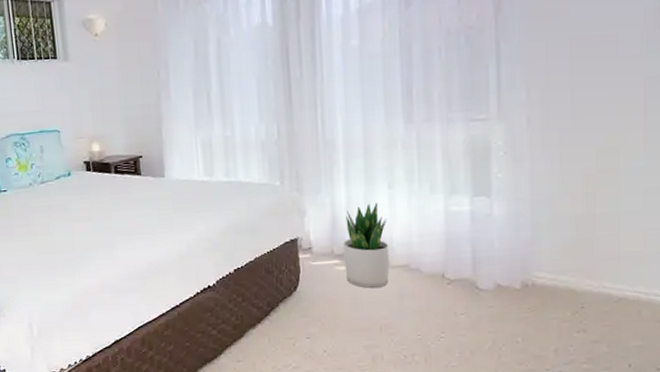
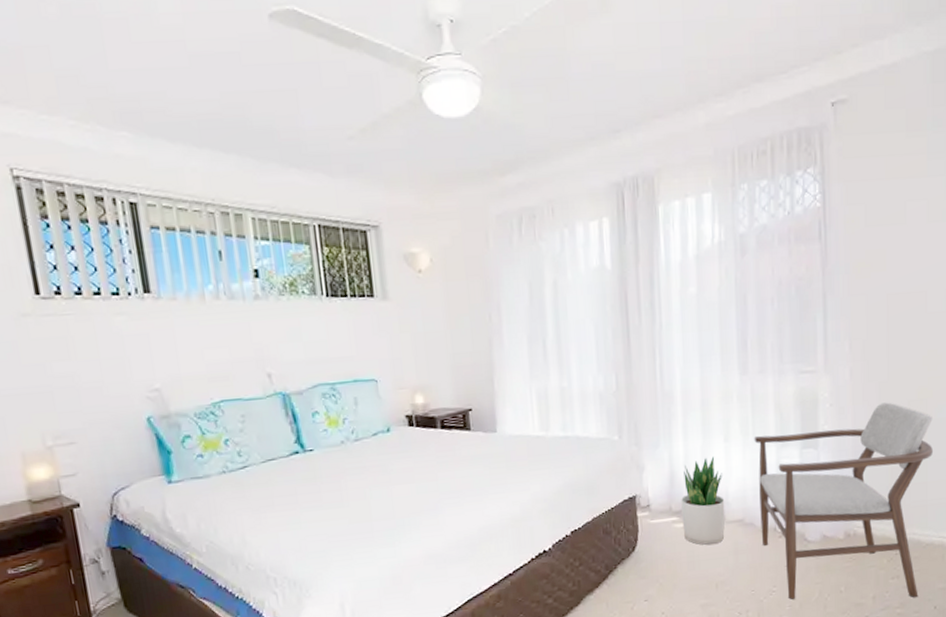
armchair: none [420,150,626,353] -> present [754,402,933,599]

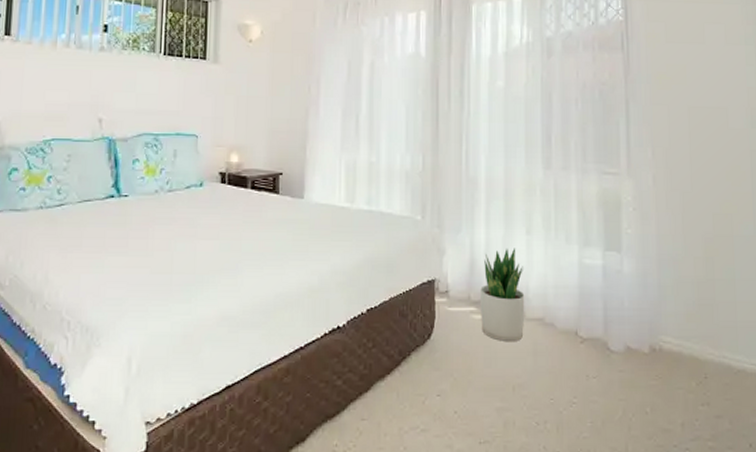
armchair: present [754,402,933,599] -> none [556,213,740,430]

